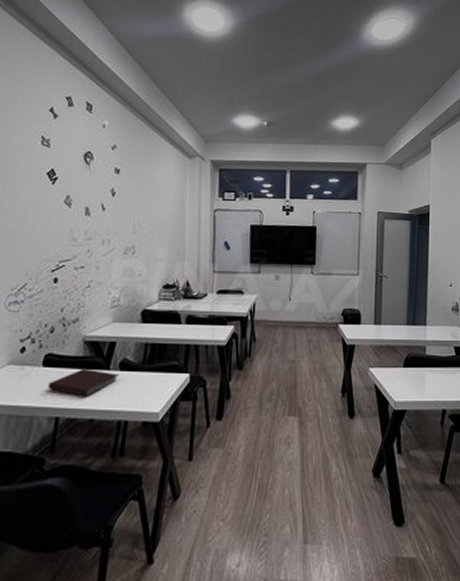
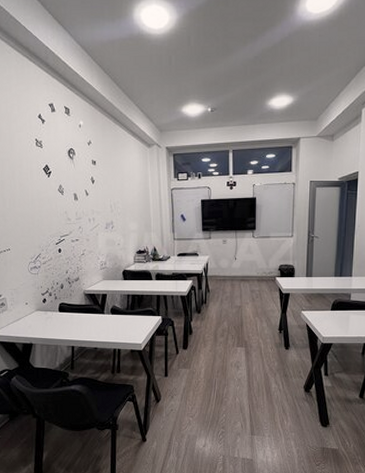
notebook: present [48,368,120,397] -> none [64,313,112,333]

